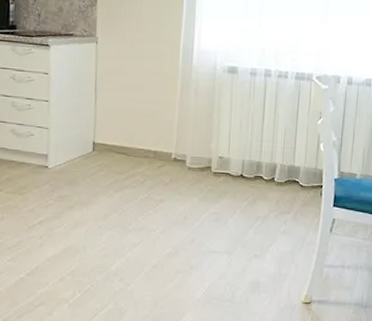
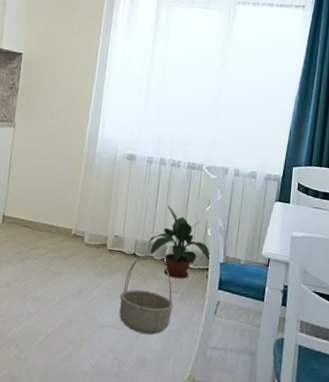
basket: none [229,175,287,257] -> present [119,254,174,335]
potted plant: none [257,121,323,198] -> present [149,206,210,279]

